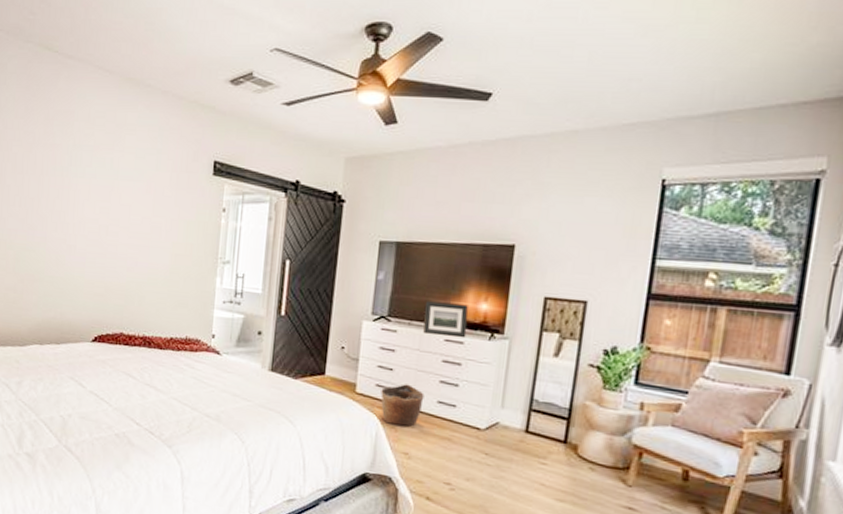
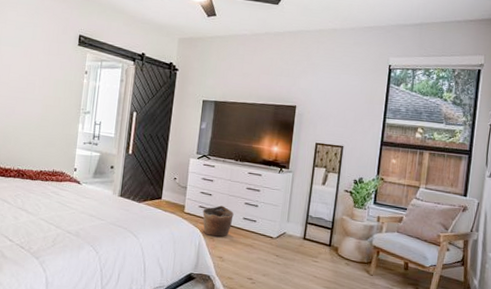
picture frame: present [423,301,468,338] -> none [233,144,265,172]

